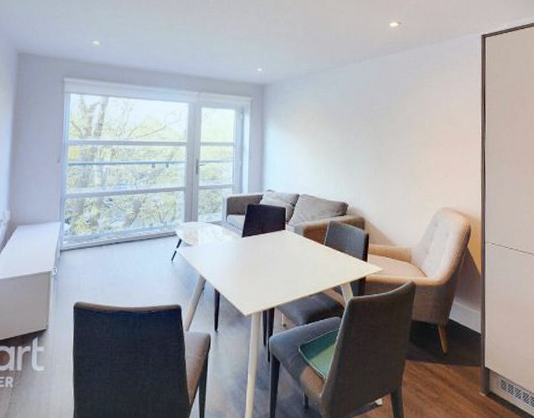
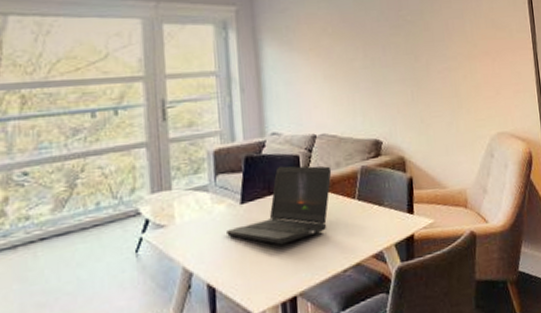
laptop computer: none [231,214,308,270] -> present [227,166,332,245]

